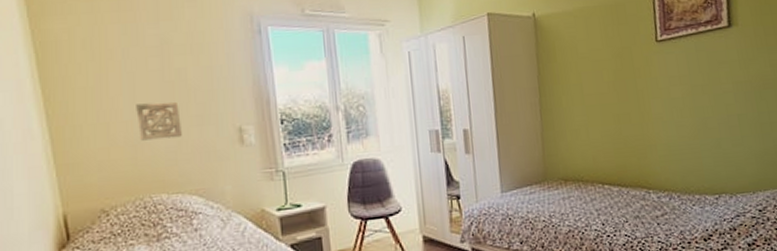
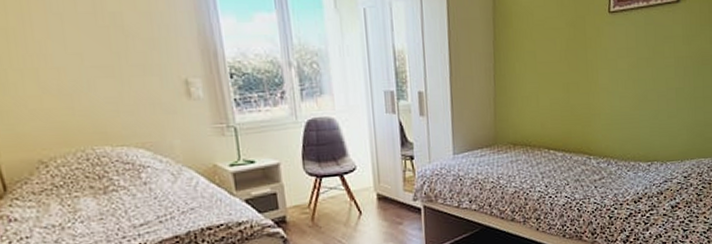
wall ornament: present [136,102,182,141] -> none [67,49,122,90]

